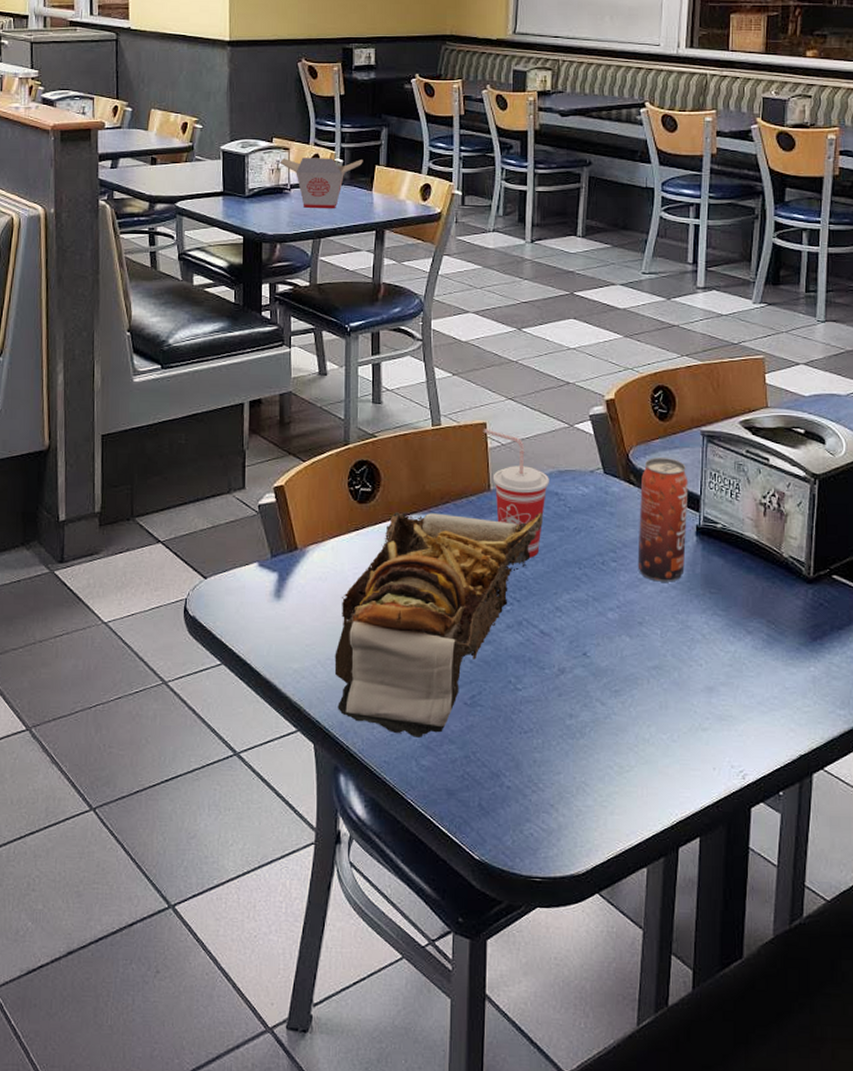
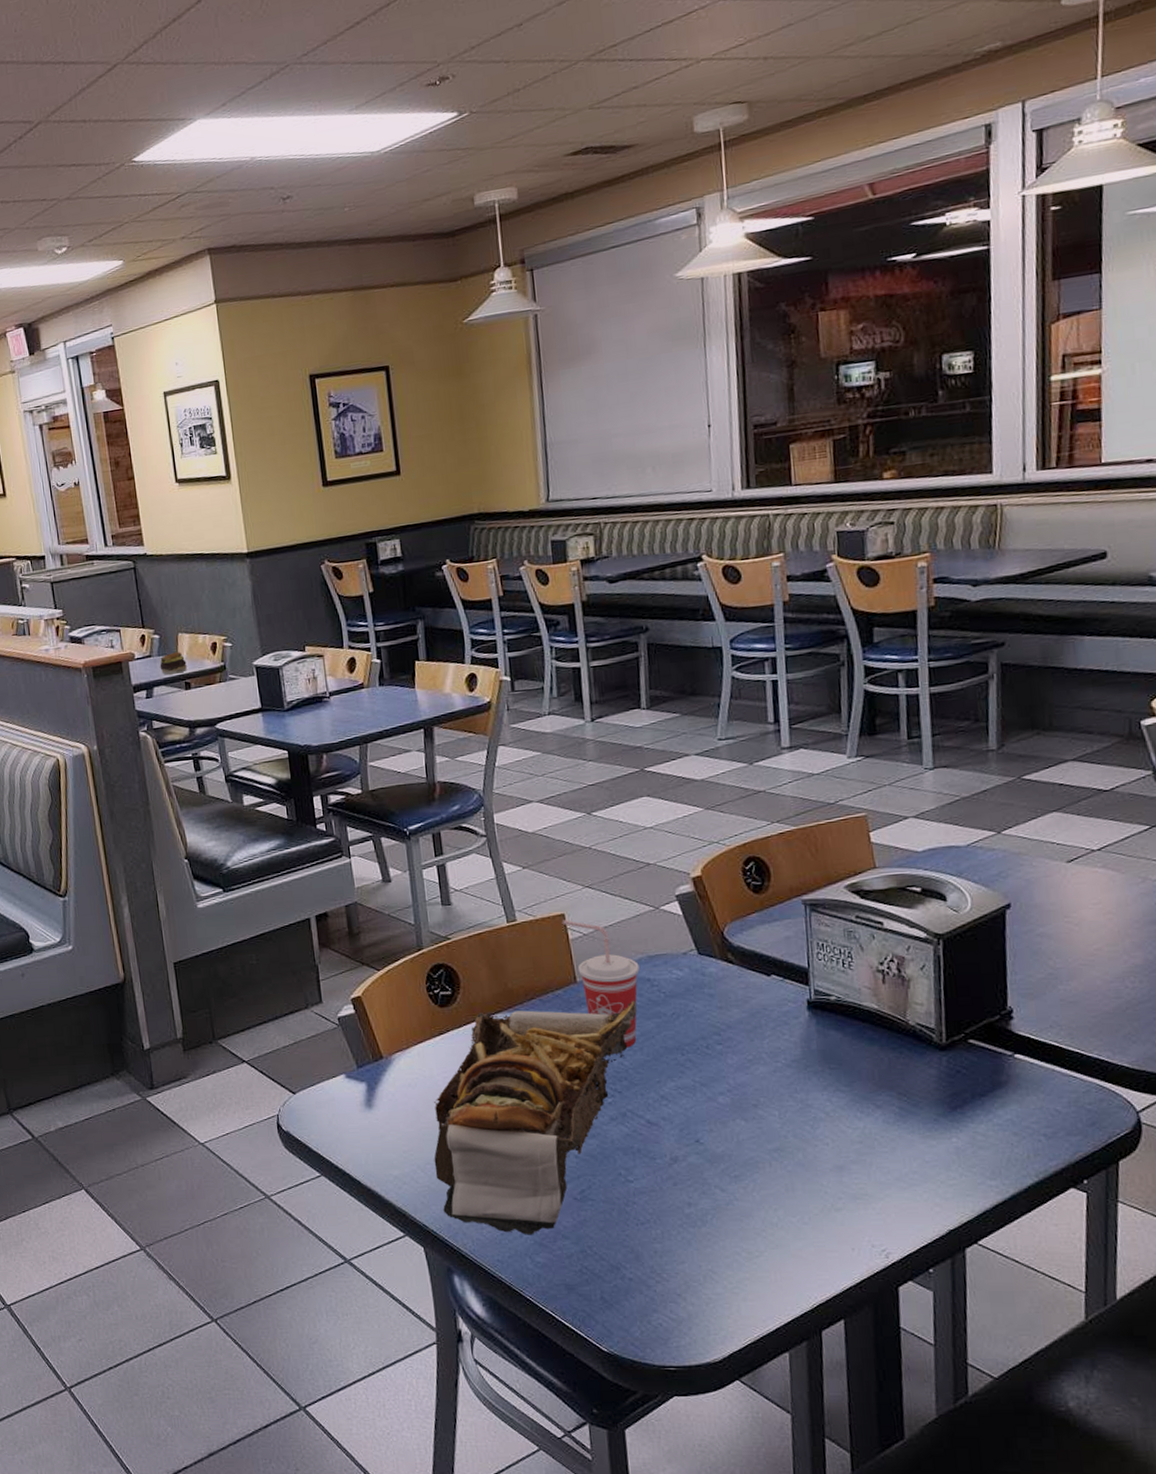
burger: none [128,127,155,148] -> present [159,652,187,675]
takeout container: present [280,157,363,208] -> none [315,657,402,714]
soda can: present [637,458,688,582] -> none [740,932,799,1062]

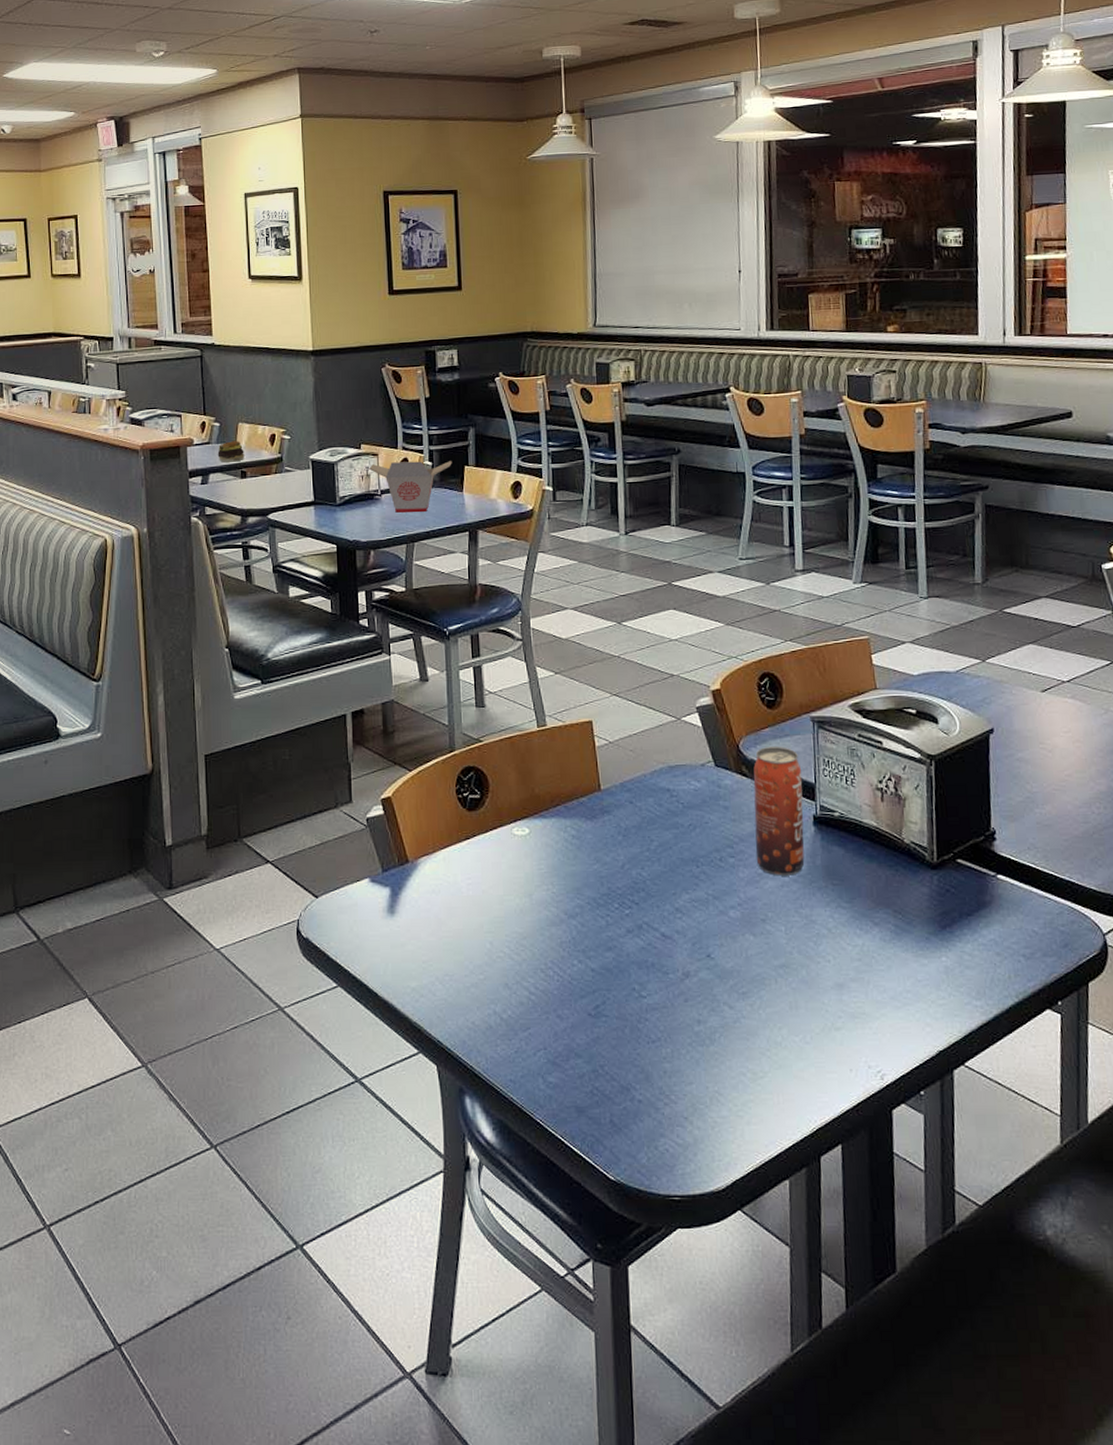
takeout container: none [315,657,402,714] -> present [369,461,452,513]
food tray: present [433,1000,637,1235] -> none [453,810,656,1053]
beverage cup: present [562,920,640,1048] -> none [589,727,660,858]
soda can: none [740,932,799,1062] -> present [753,747,805,876]

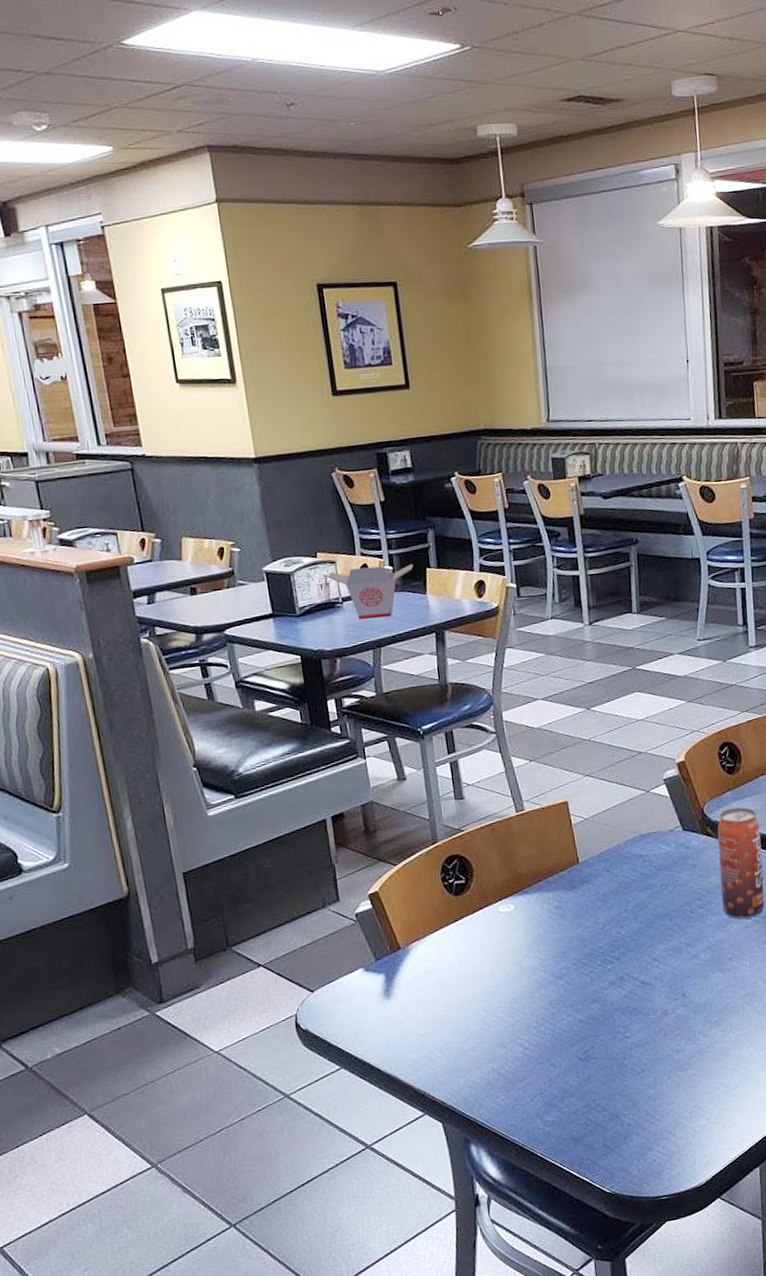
burger: present [217,441,244,463] -> none [162,556,192,580]

